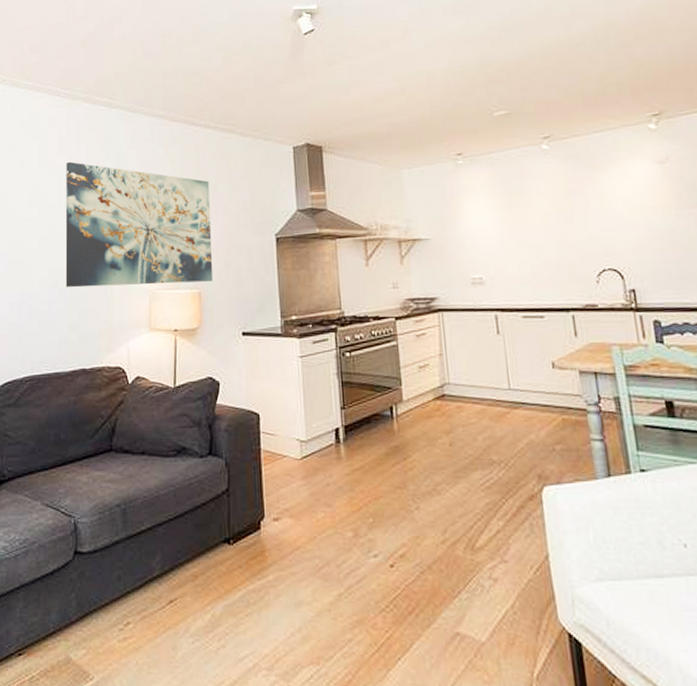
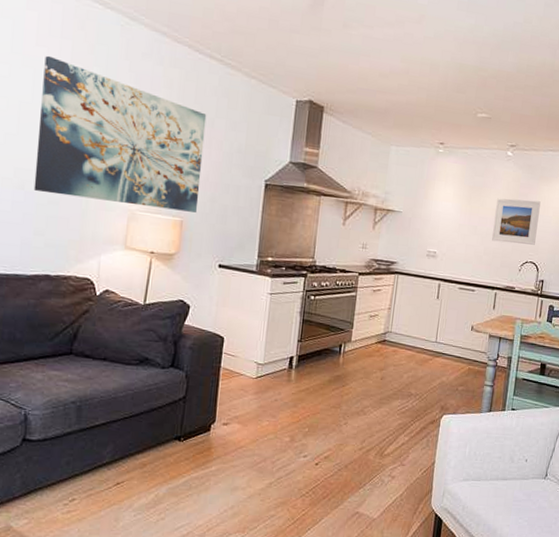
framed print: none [543,193,609,252] -> present [492,198,541,245]

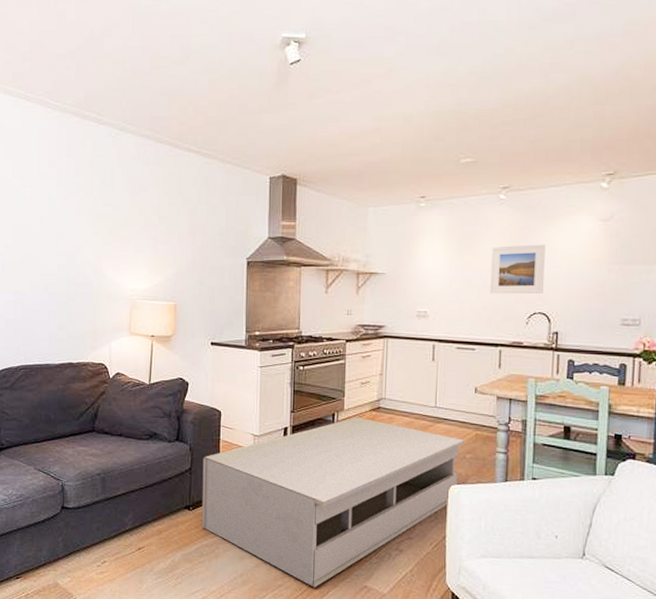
wall art: present [33,55,207,213] -> none [55,174,190,296]
coffee table: none [192,348,459,516] -> present [201,417,466,588]

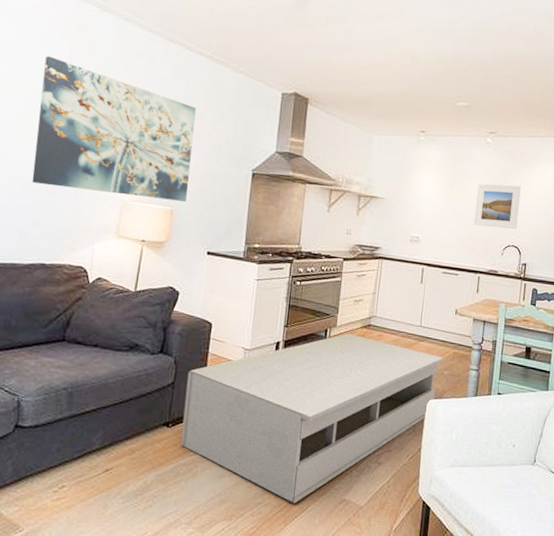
wall art: none [55,174,190,296] -> present [31,55,197,202]

